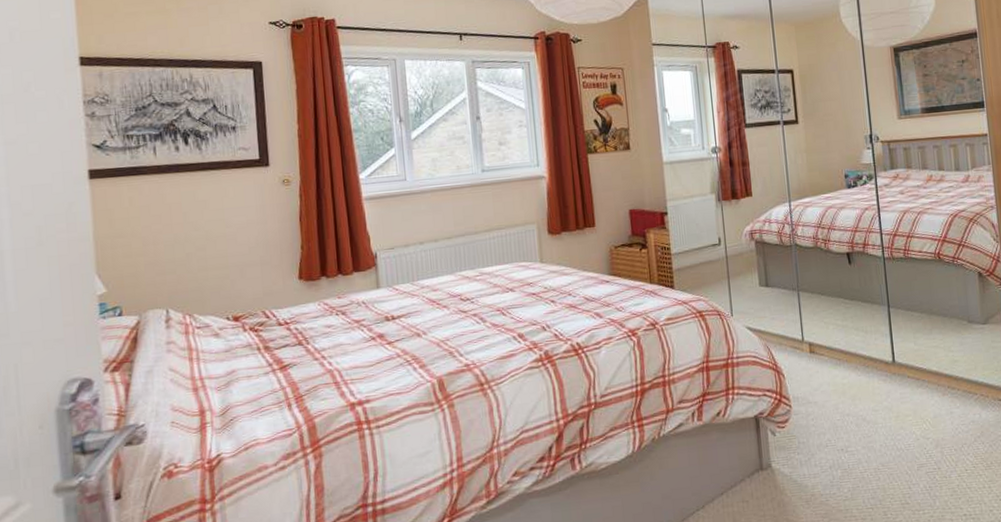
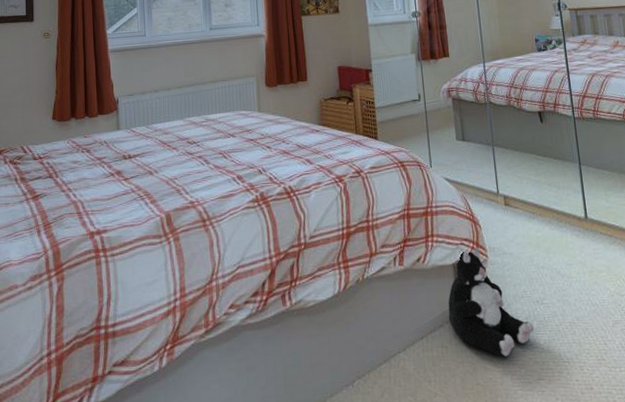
plush toy: none [749,395,838,508] -> present [448,245,534,357]

